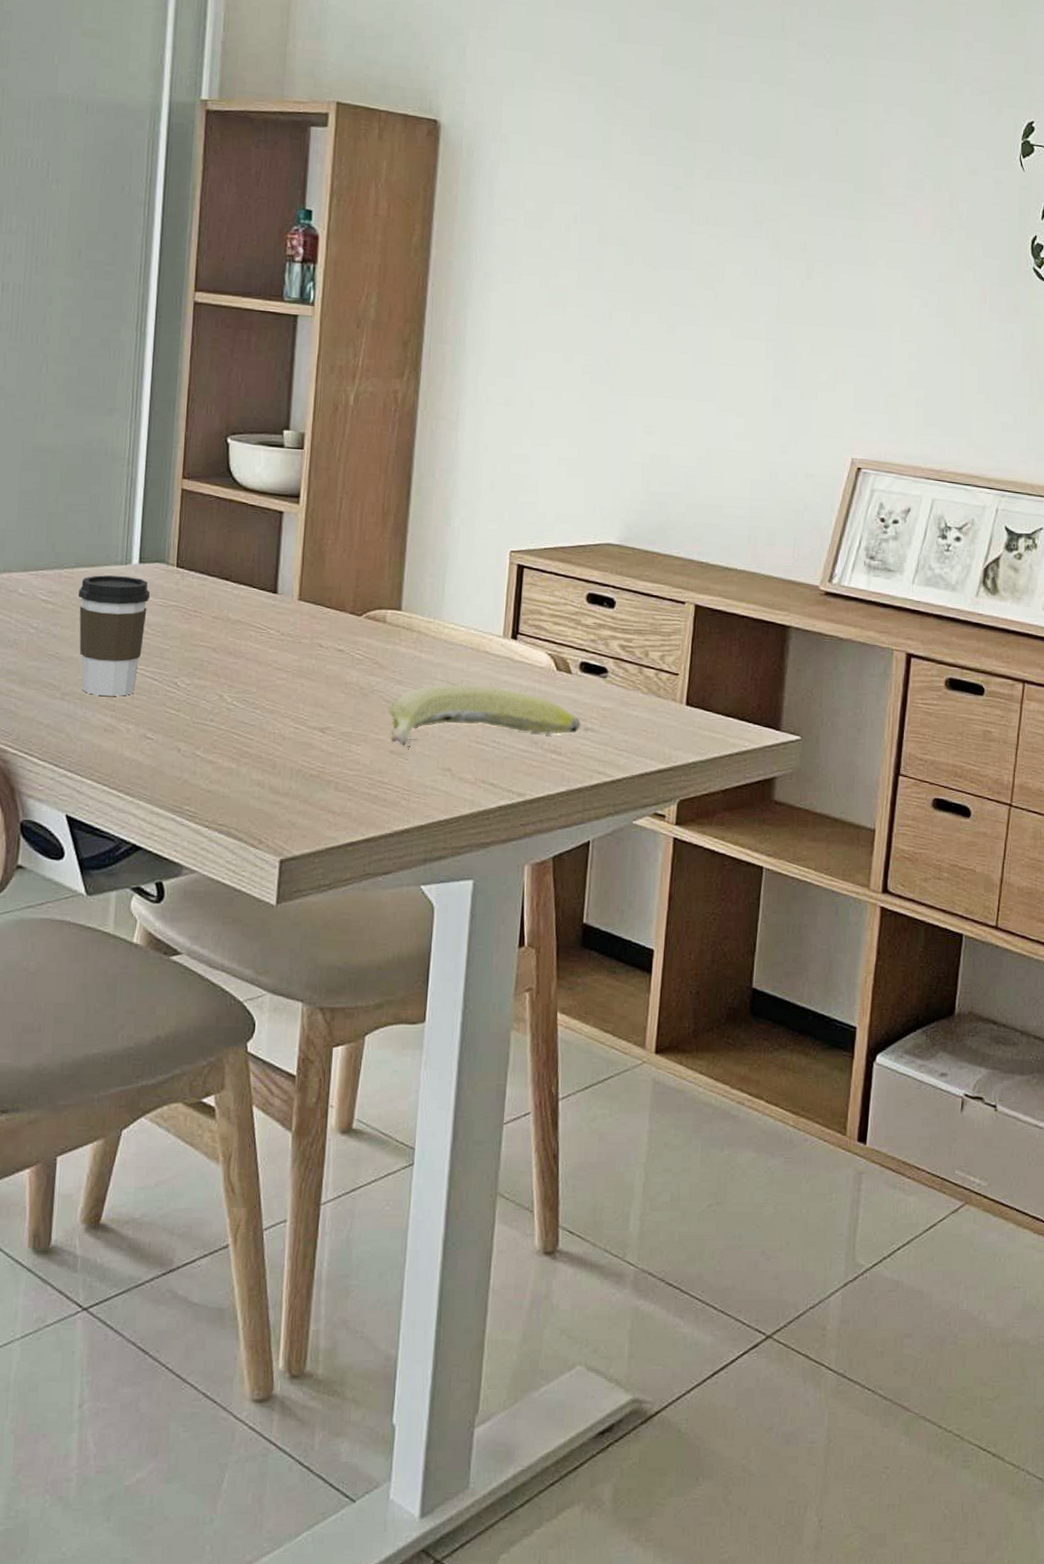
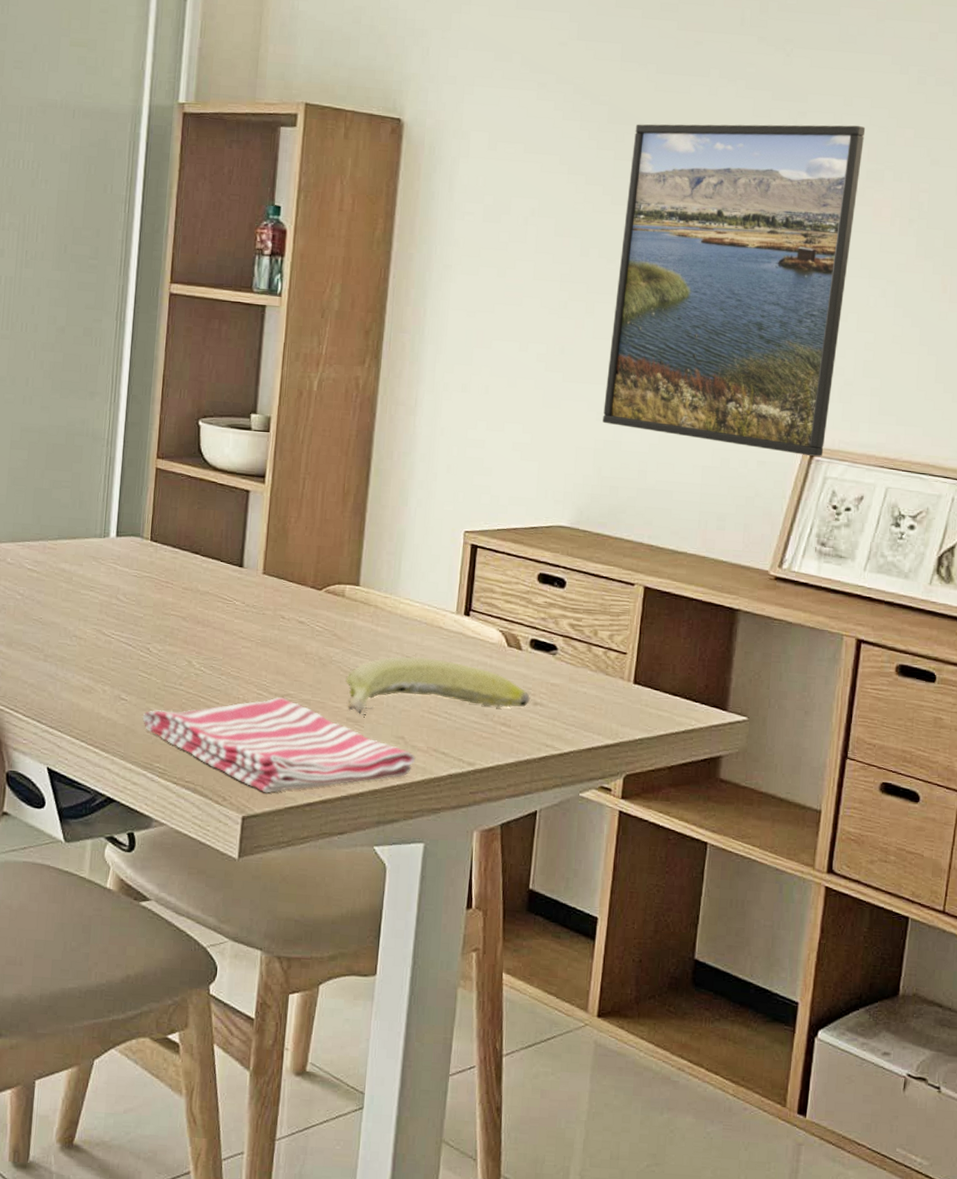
coffee cup: present [78,575,151,696] -> none [60,547,126,660]
dish towel: none [170,731,463,834] -> present [142,697,416,793]
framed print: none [650,129,906,469] -> present [603,124,866,457]

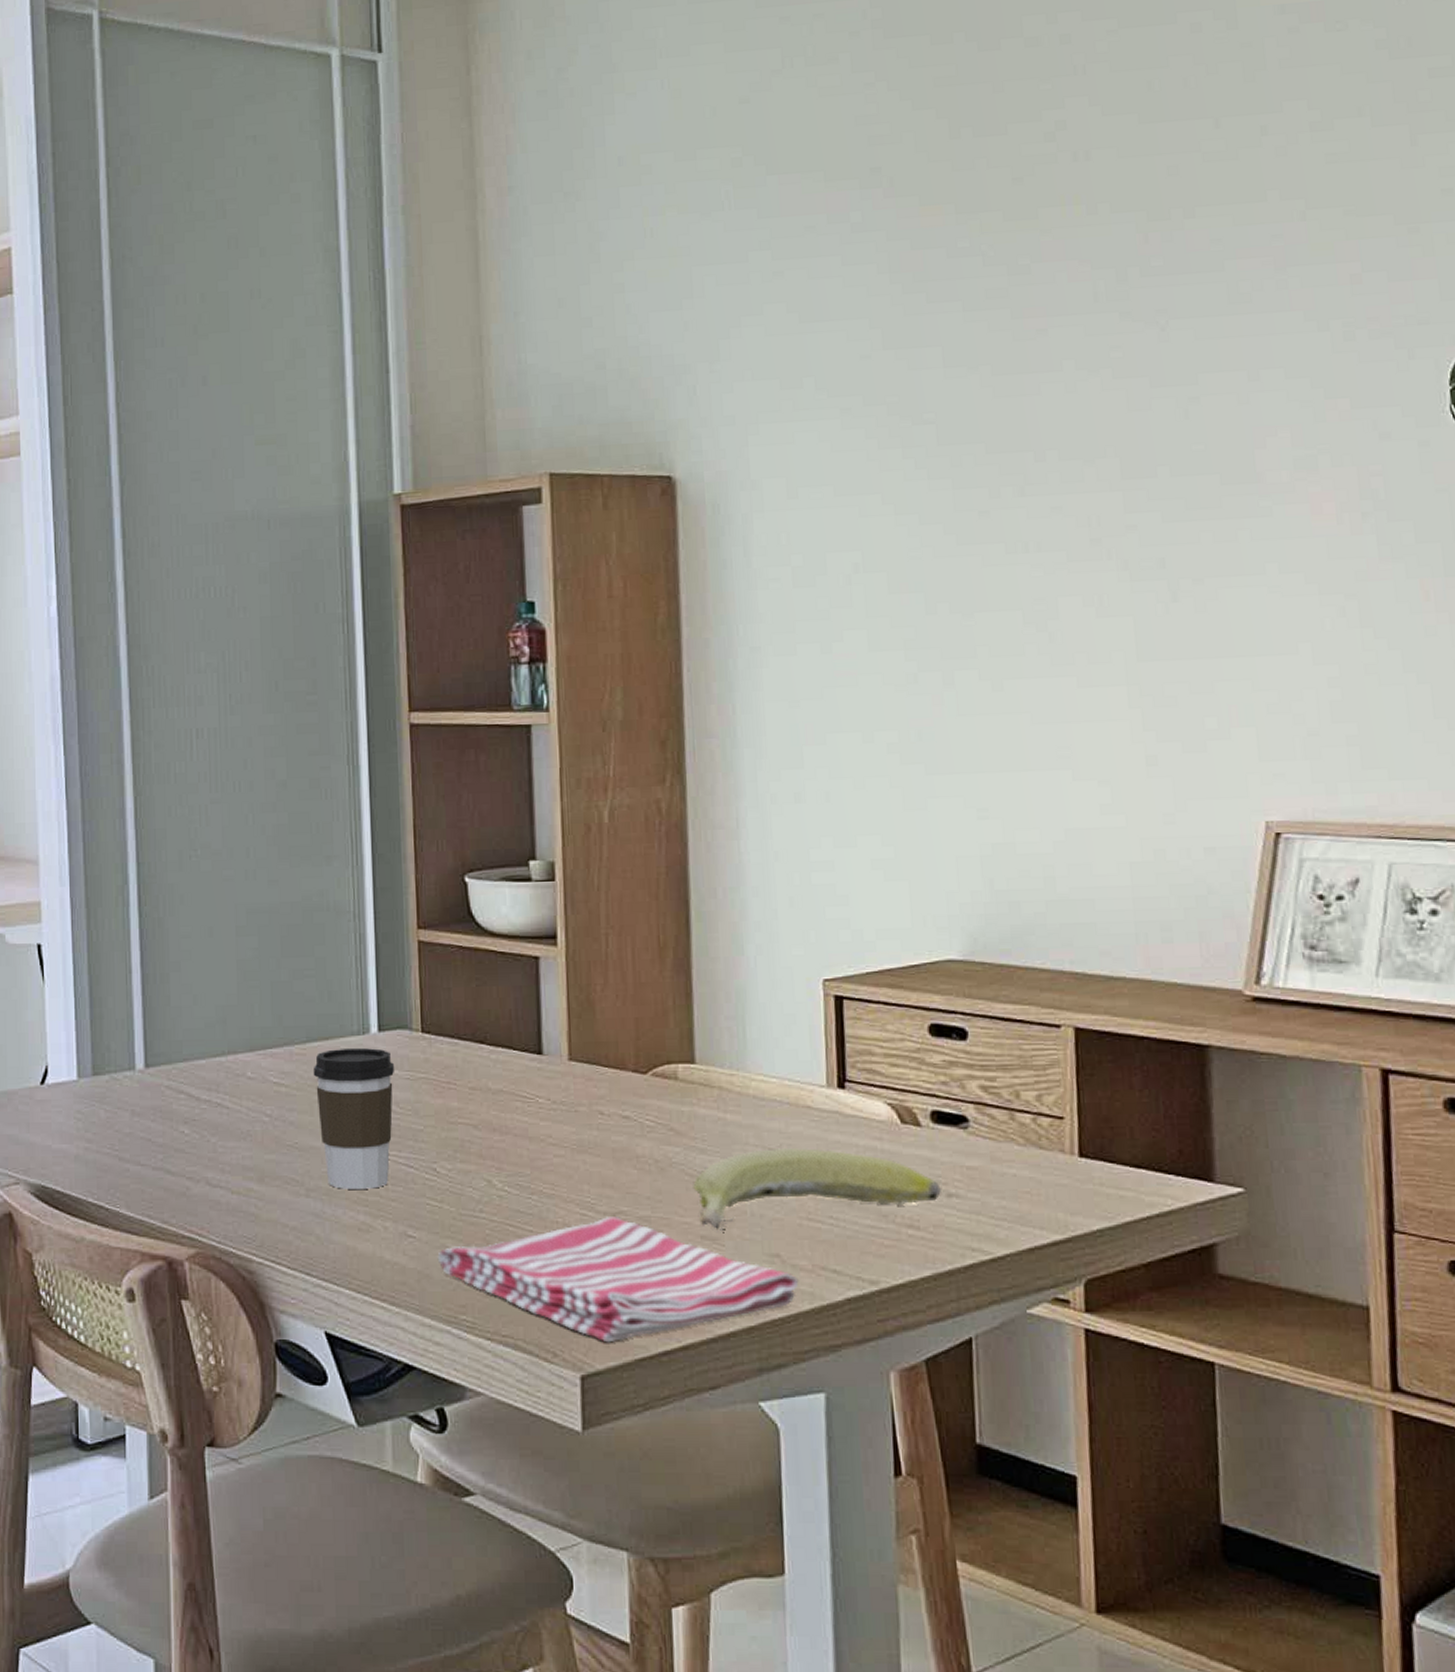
coffee cup: none [60,547,126,660] -> present [313,1048,395,1189]
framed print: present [603,124,866,457] -> none [974,403,1294,834]

